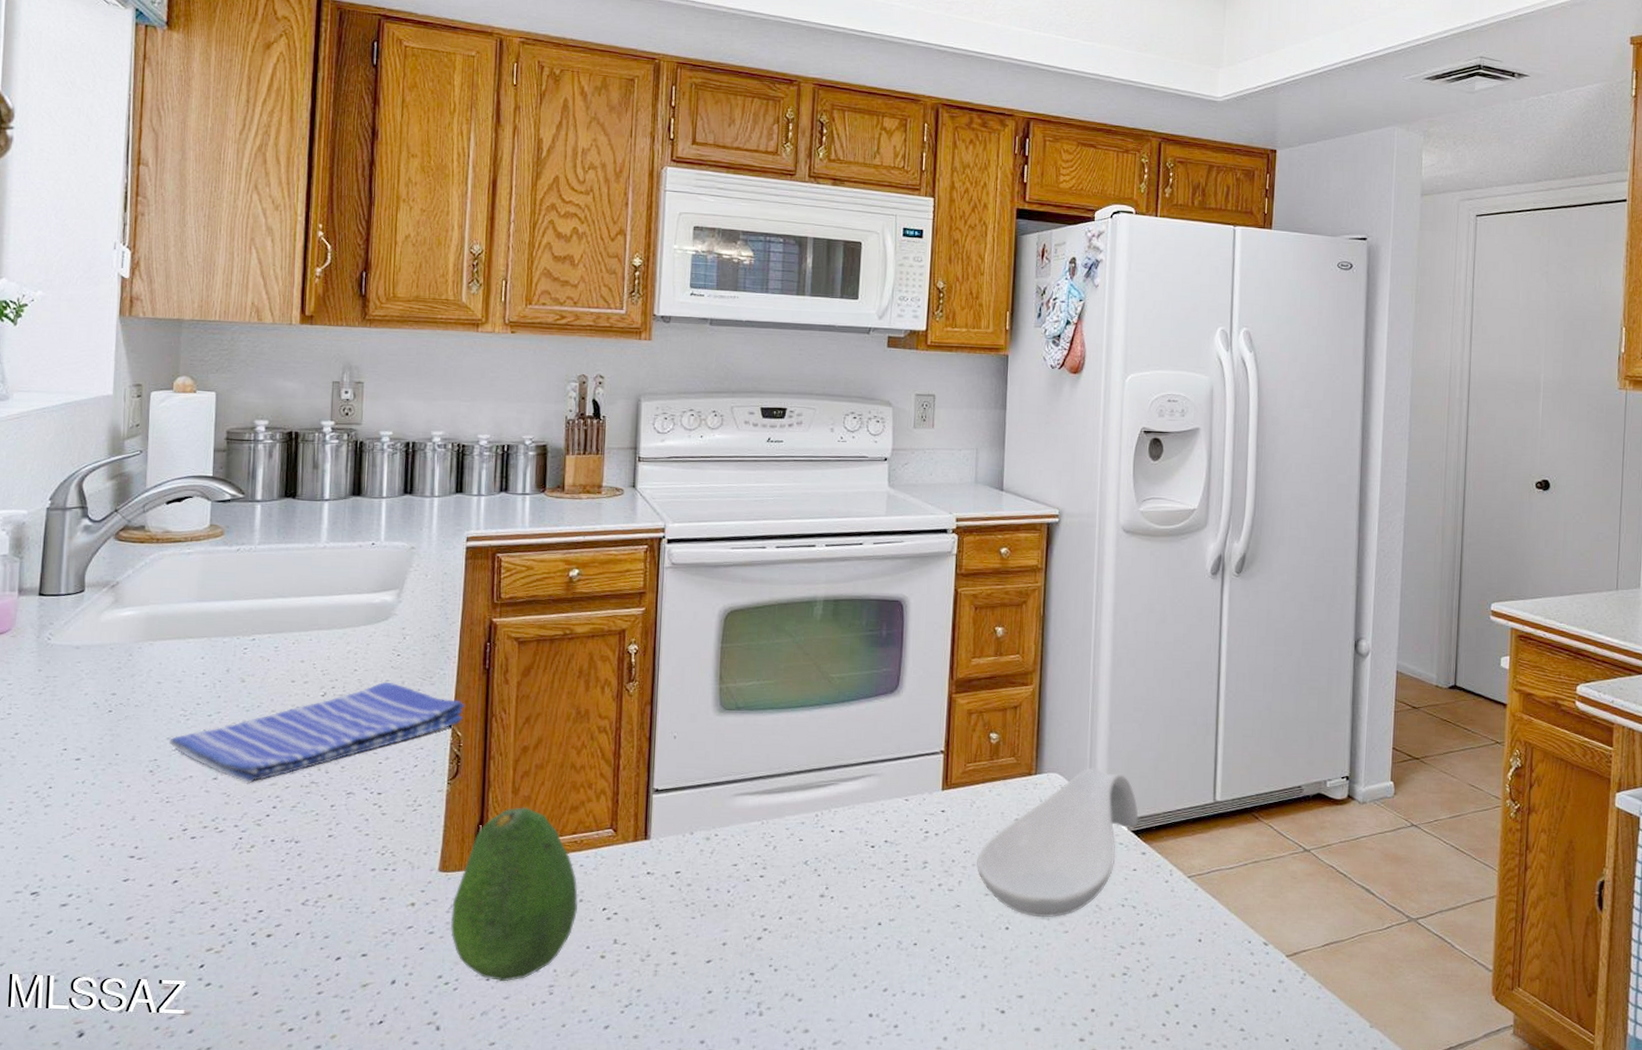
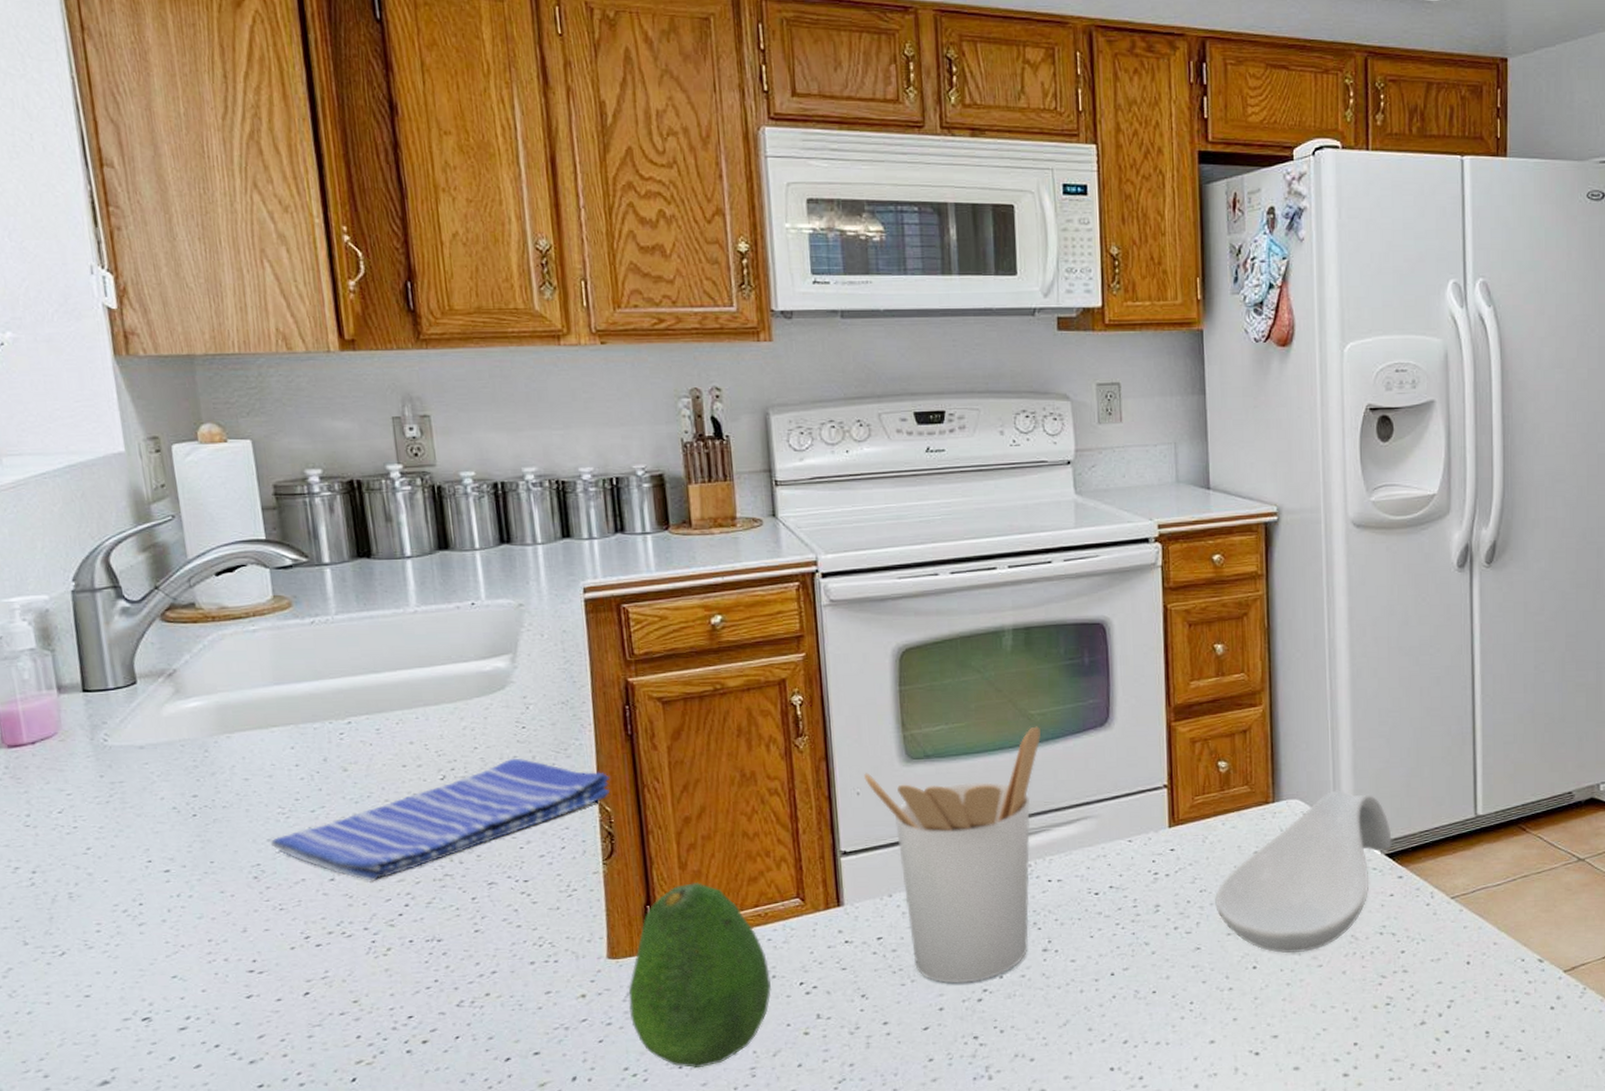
utensil holder: none [682,688,838,921] -> present [864,726,1041,984]

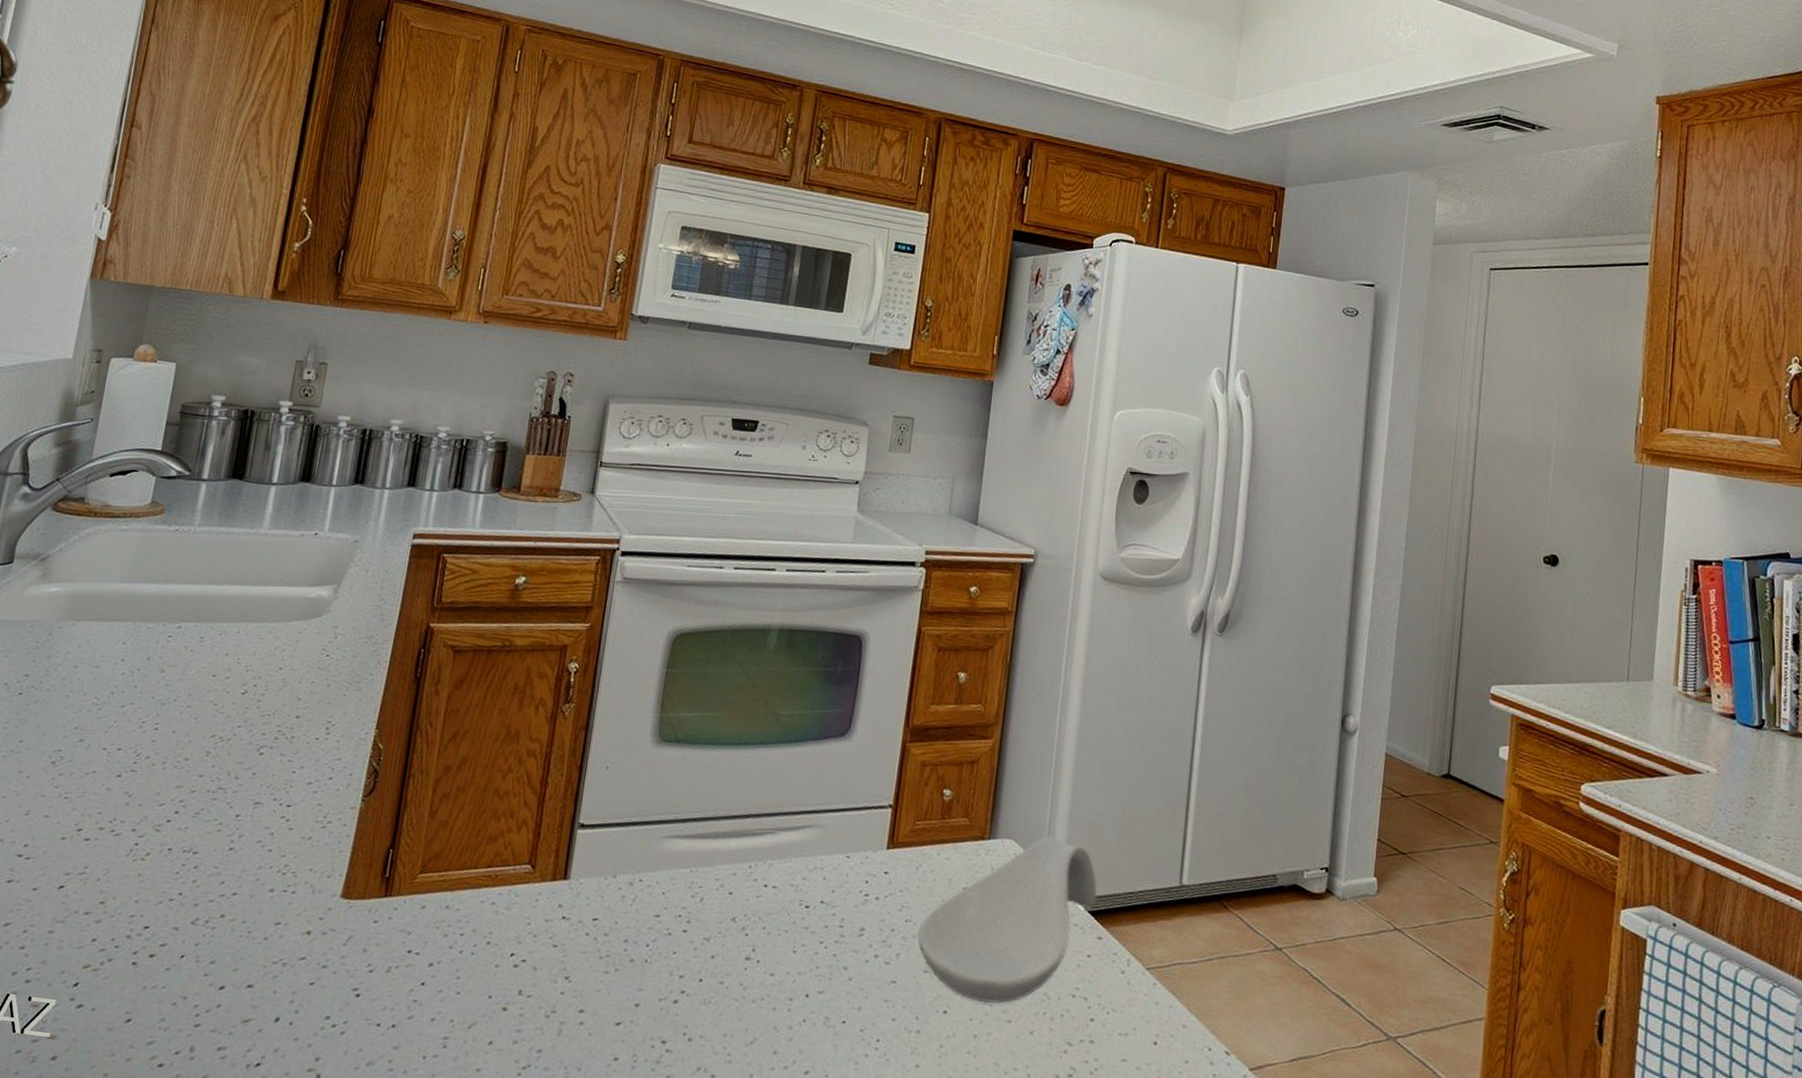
dish towel: present [271,758,610,882] -> none [77,683,390,785]
fruit: present [628,882,772,1069] -> none [345,832,487,1029]
utensil holder: present [864,726,1041,984] -> none [616,726,786,982]

